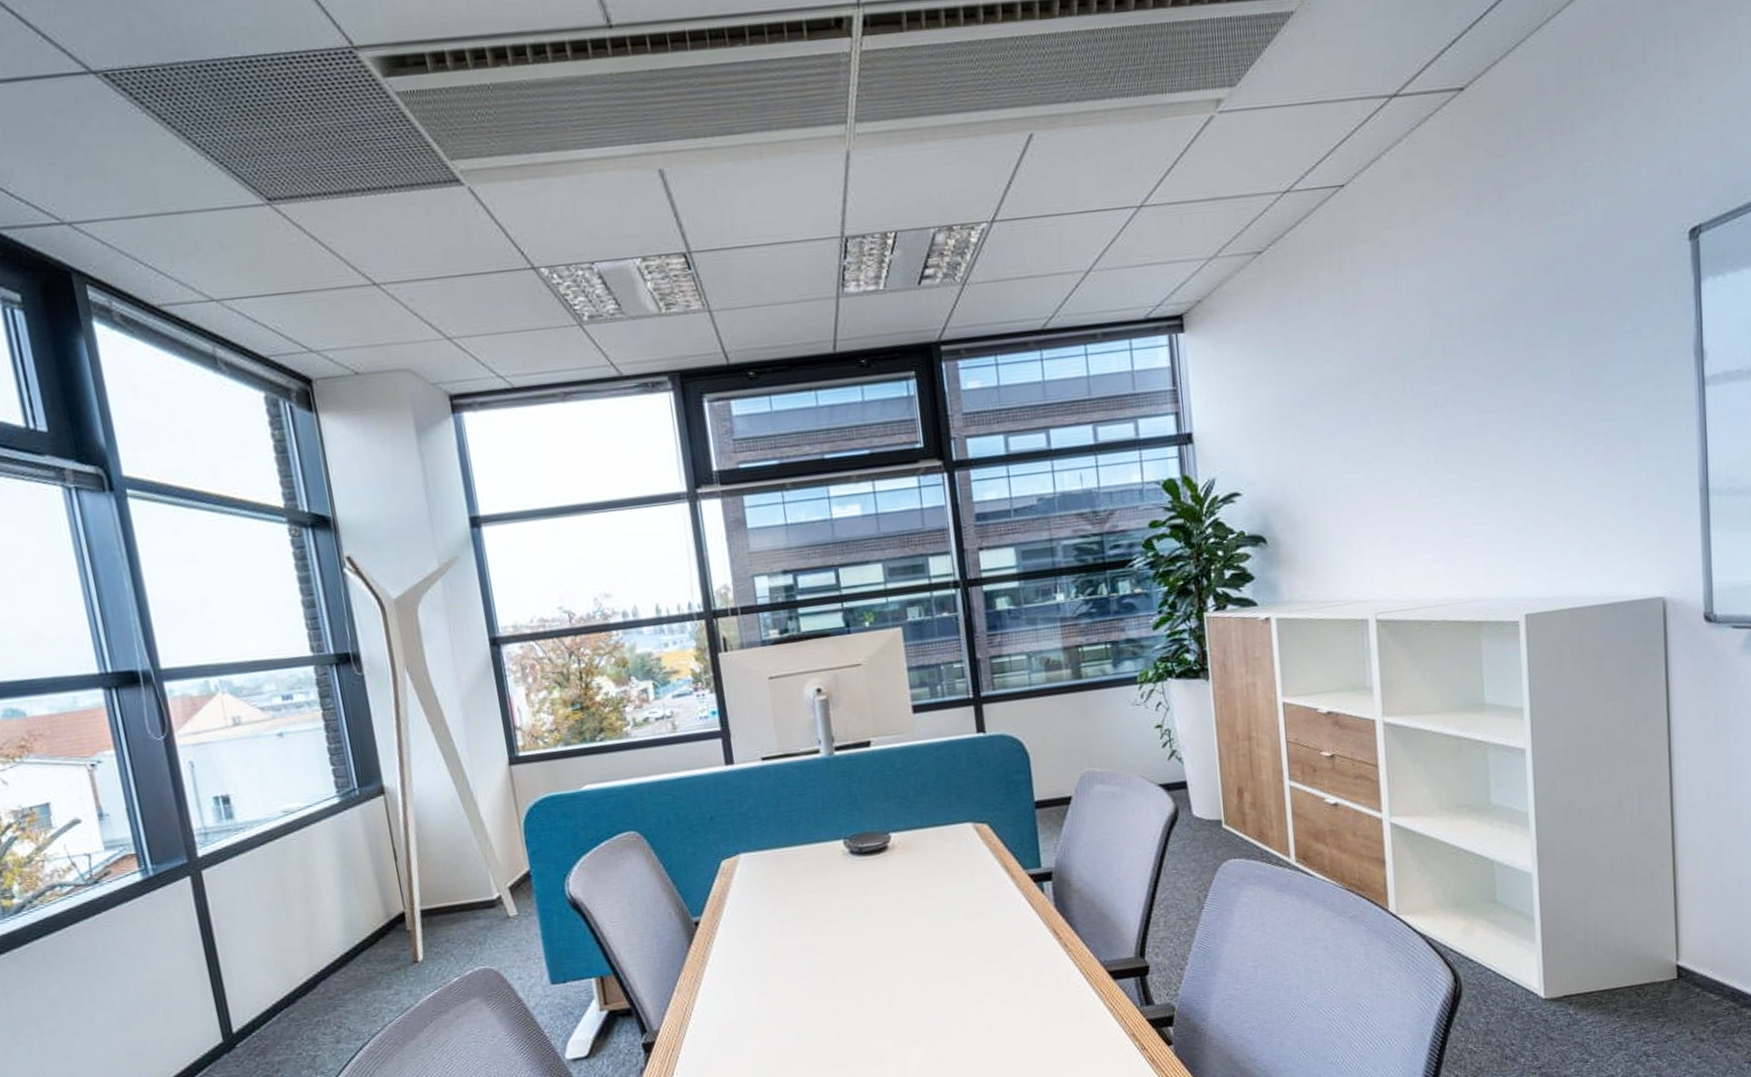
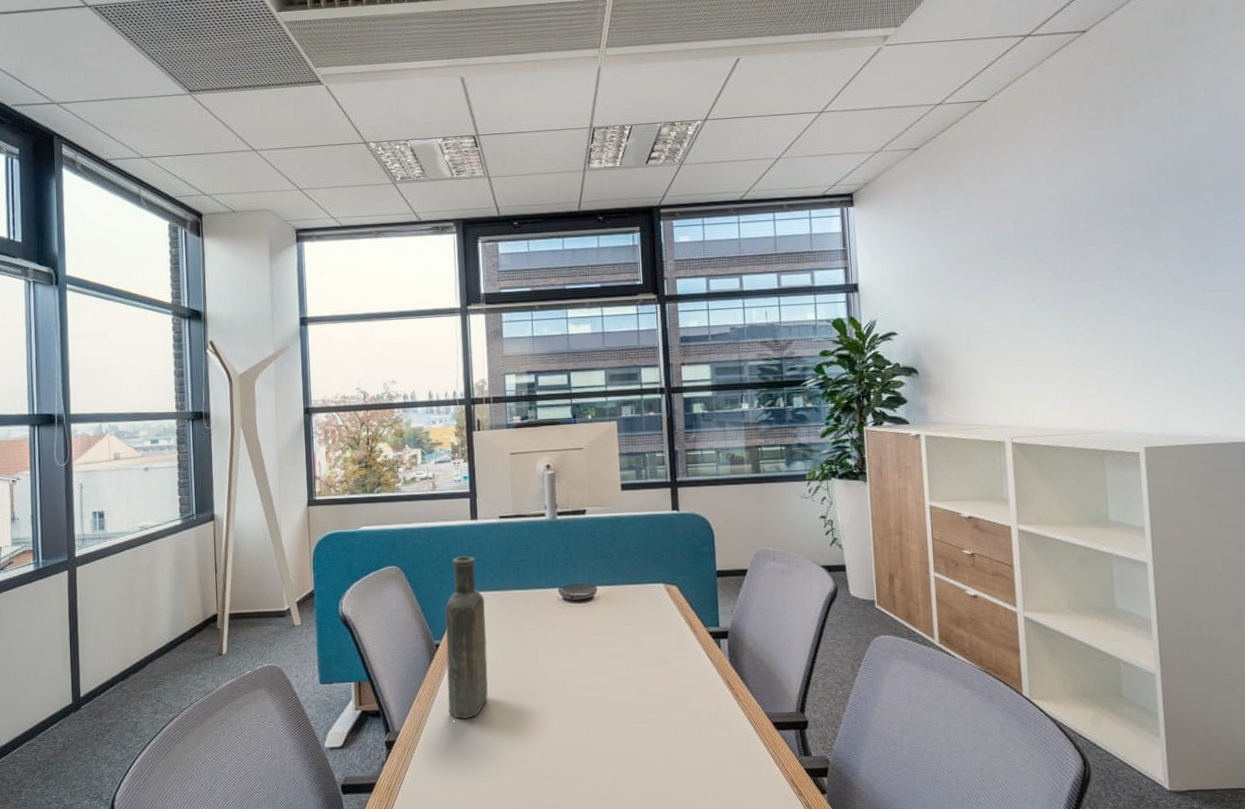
bottle: none [702,810,766,1008] -> present [444,556,488,720]

